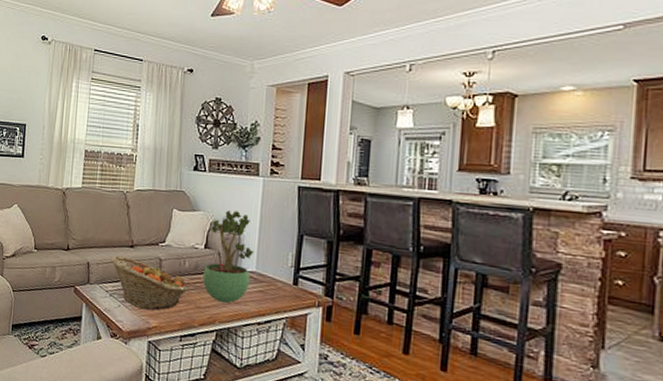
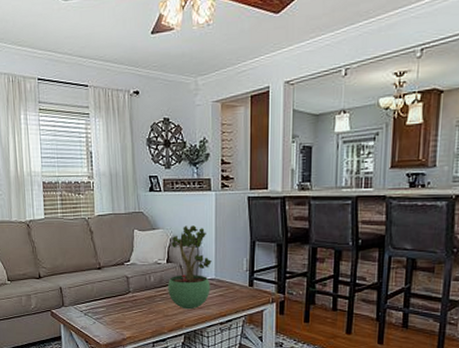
fruit basket: present [110,255,189,310] -> none [81,278,156,324]

